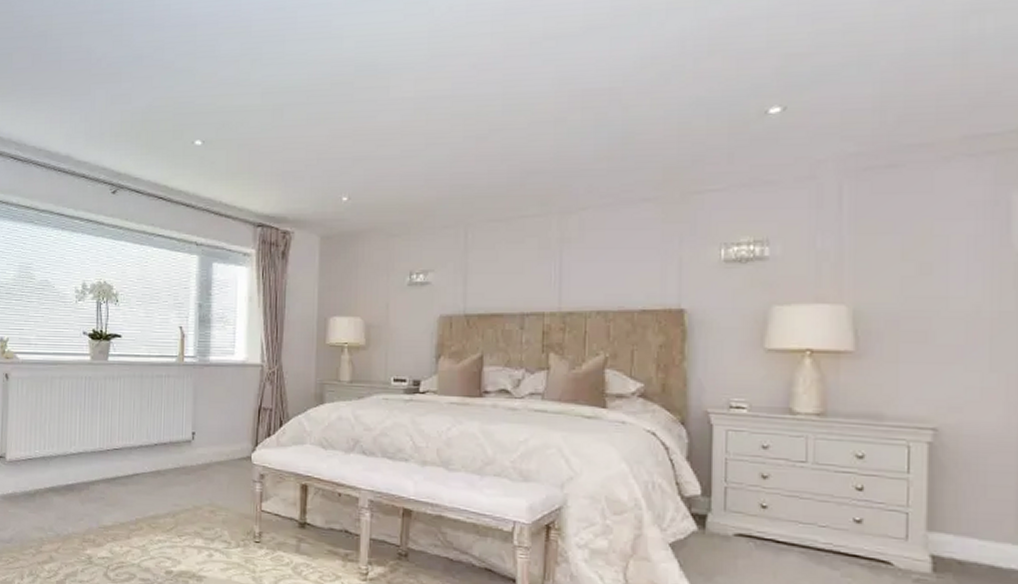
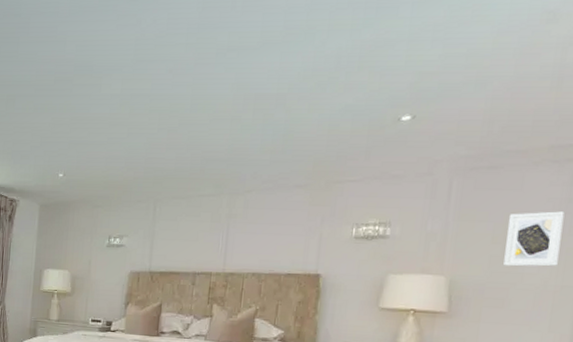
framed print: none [919,217,991,289] -> present [503,211,565,267]

